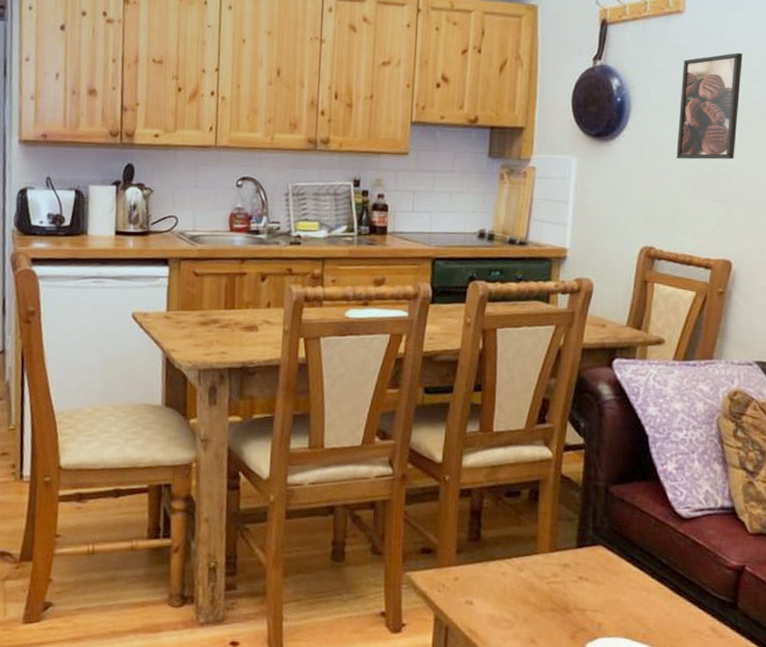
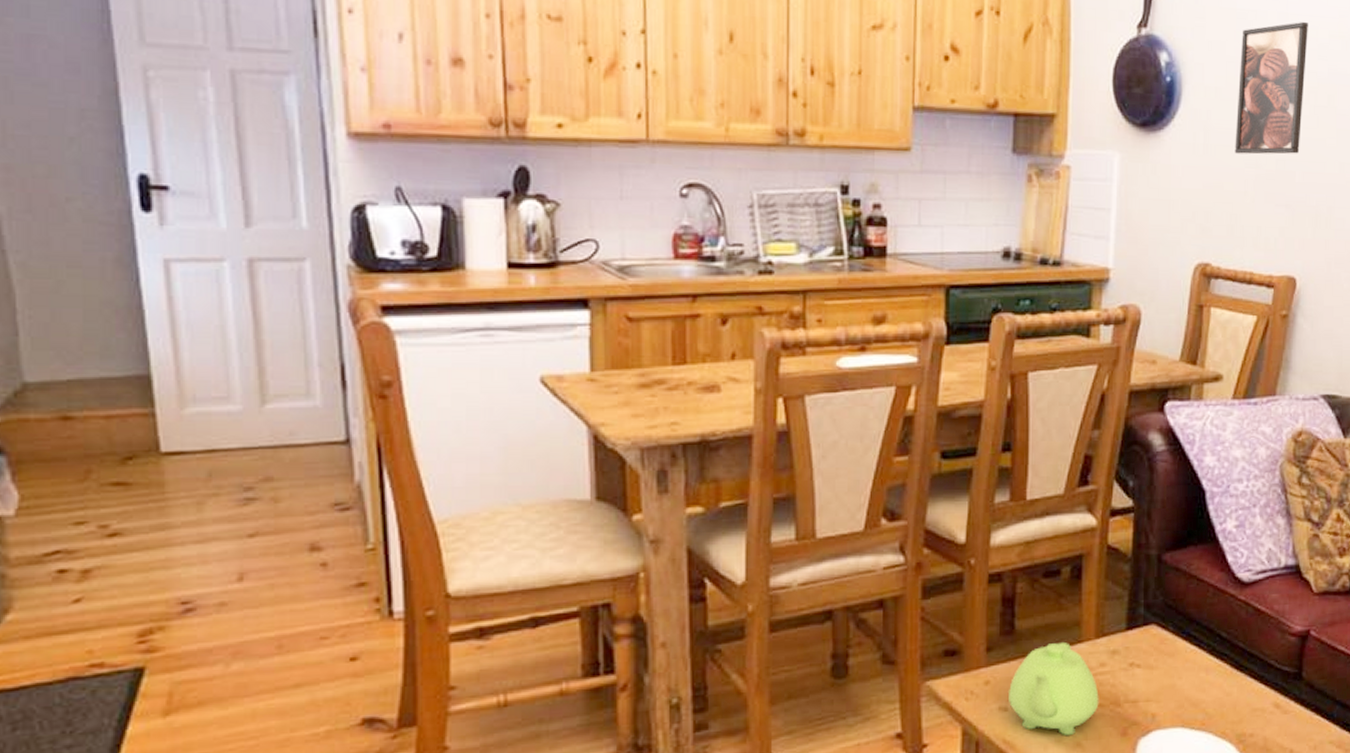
teapot: none [474,552,552,633] -> present [1009,643,1099,736]

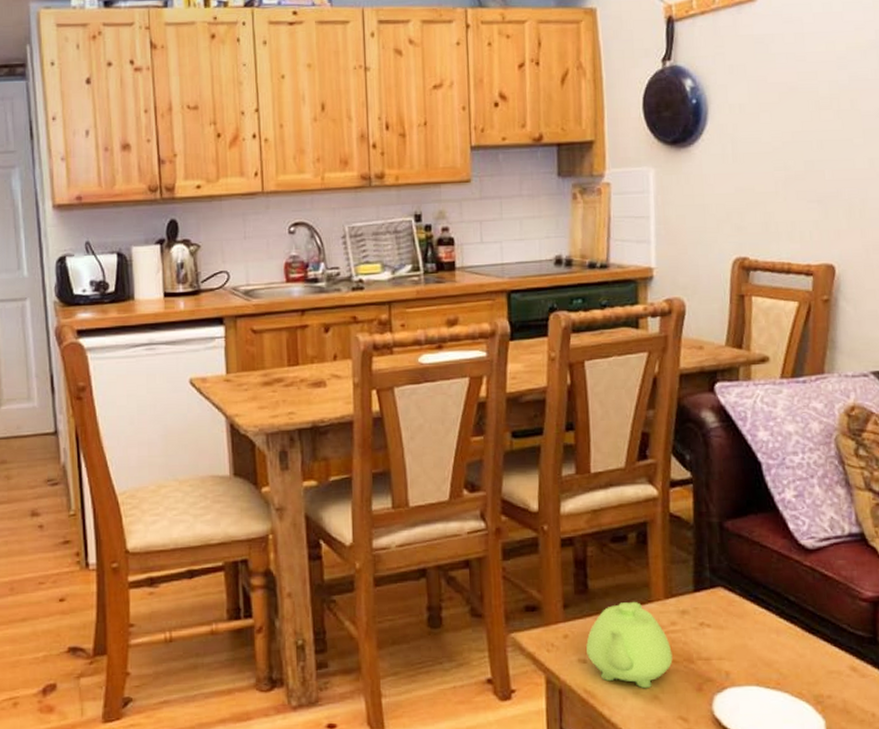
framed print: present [1235,21,1308,155] -> none [760,38,827,159]

